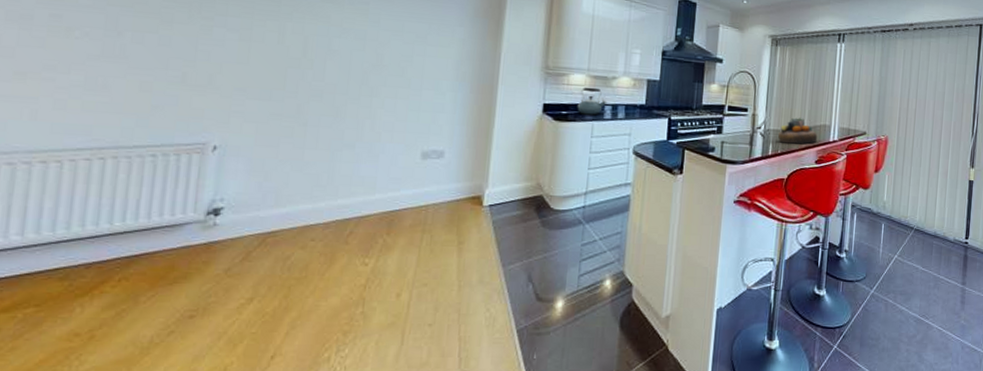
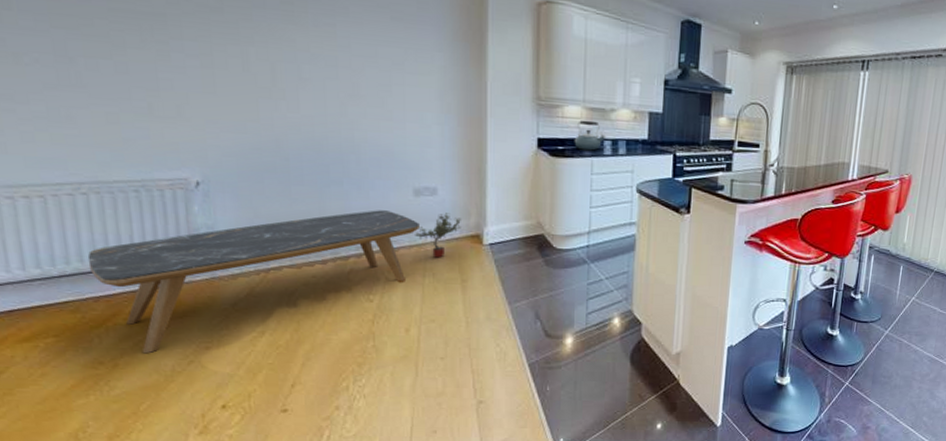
coffee table: none [88,172,424,324] -> present [87,210,420,354]
potted tree: none [418,175,464,220] -> present [415,213,461,258]
decorative bowl: present [778,117,818,145] -> none [792,154,836,183]

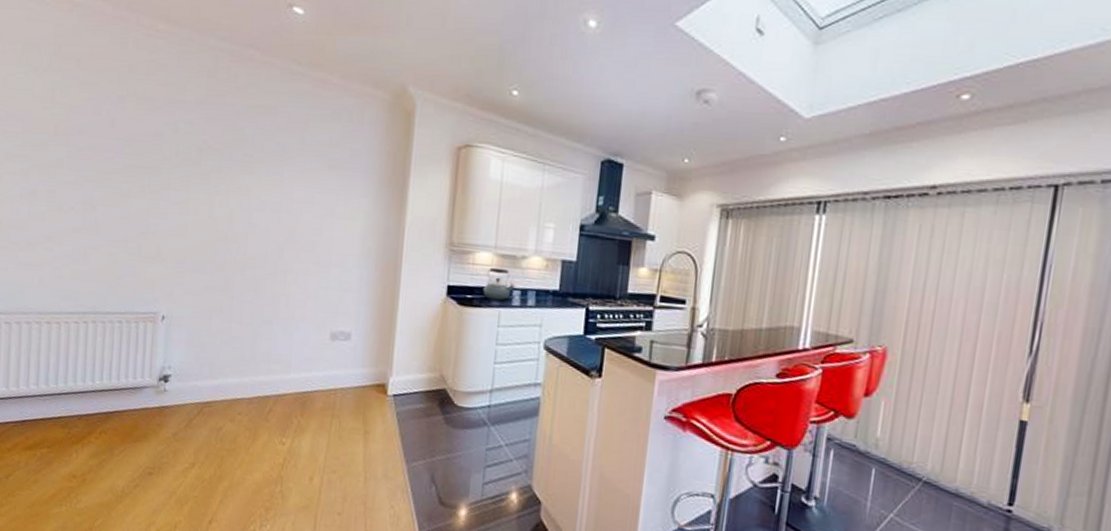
coffee table: present [87,210,420,354] -> none [79,351,332,473]
potted tree: present [415,213,461,258] -> none [327,359,370,406]

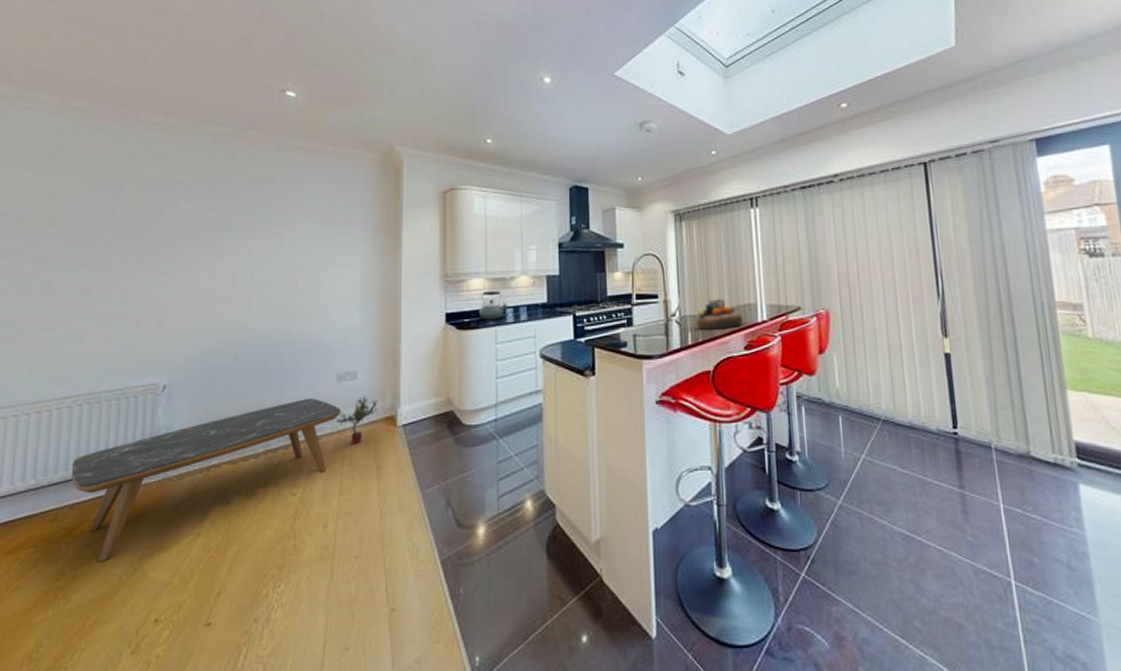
coffee table: none [79,351,332,473] -> present [71,398,341,563]
potted tree: none [327,359,370,406] -> present [336,396,377,444]
decorative bowl: none [725,315,781,351] -> present [697,299,743,330]

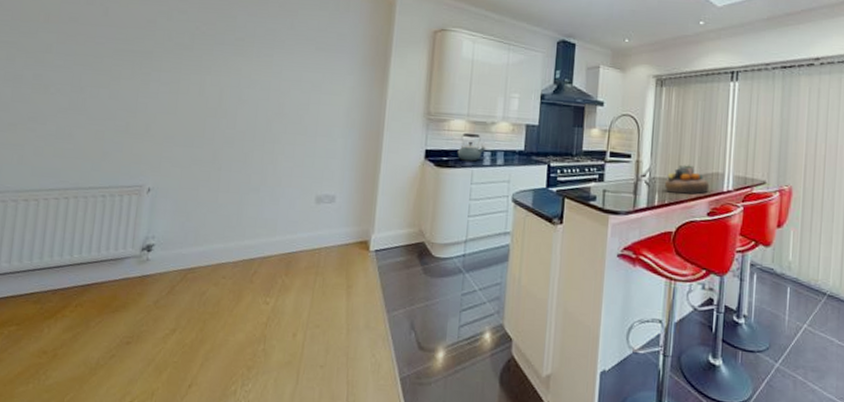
coffee table: present [71,398,341,563] -> none [55,215,317,346]
potted tree: present [336,396,377,444] -> none [312,219,353,263]

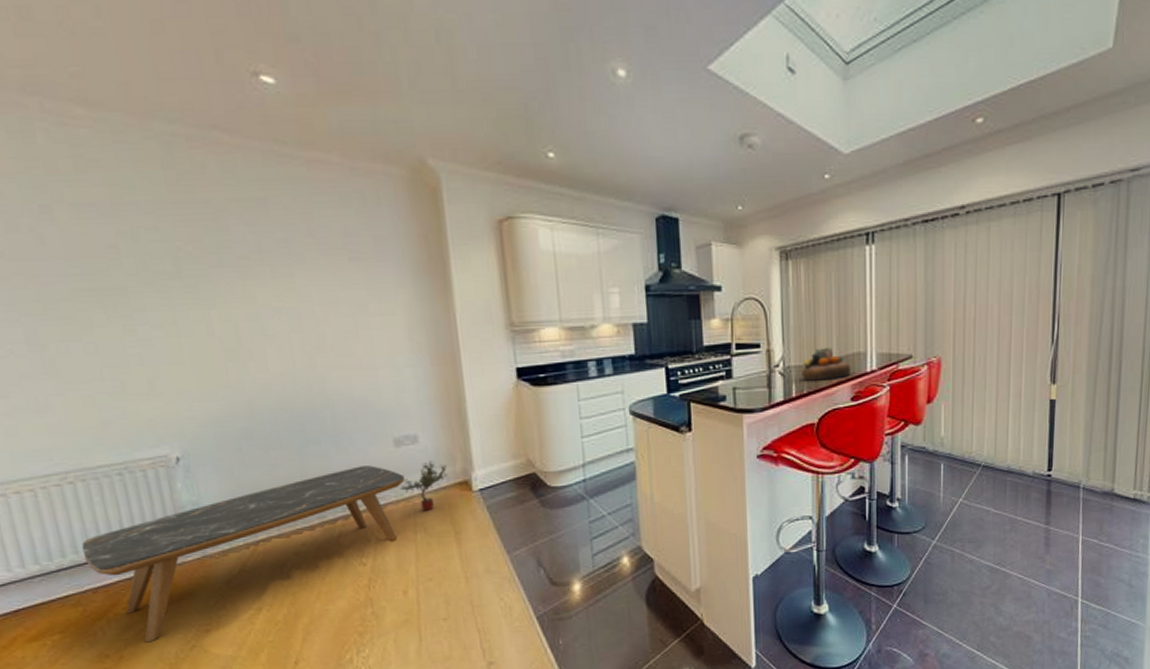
coffee table: none [55,215,317,346] -> present [81,465,405,643]
potted tree: none [312,219,353,263] -> present [401,461,448,511]
kettle: present [457,132,487,162] -> none [555,341,590,375]

